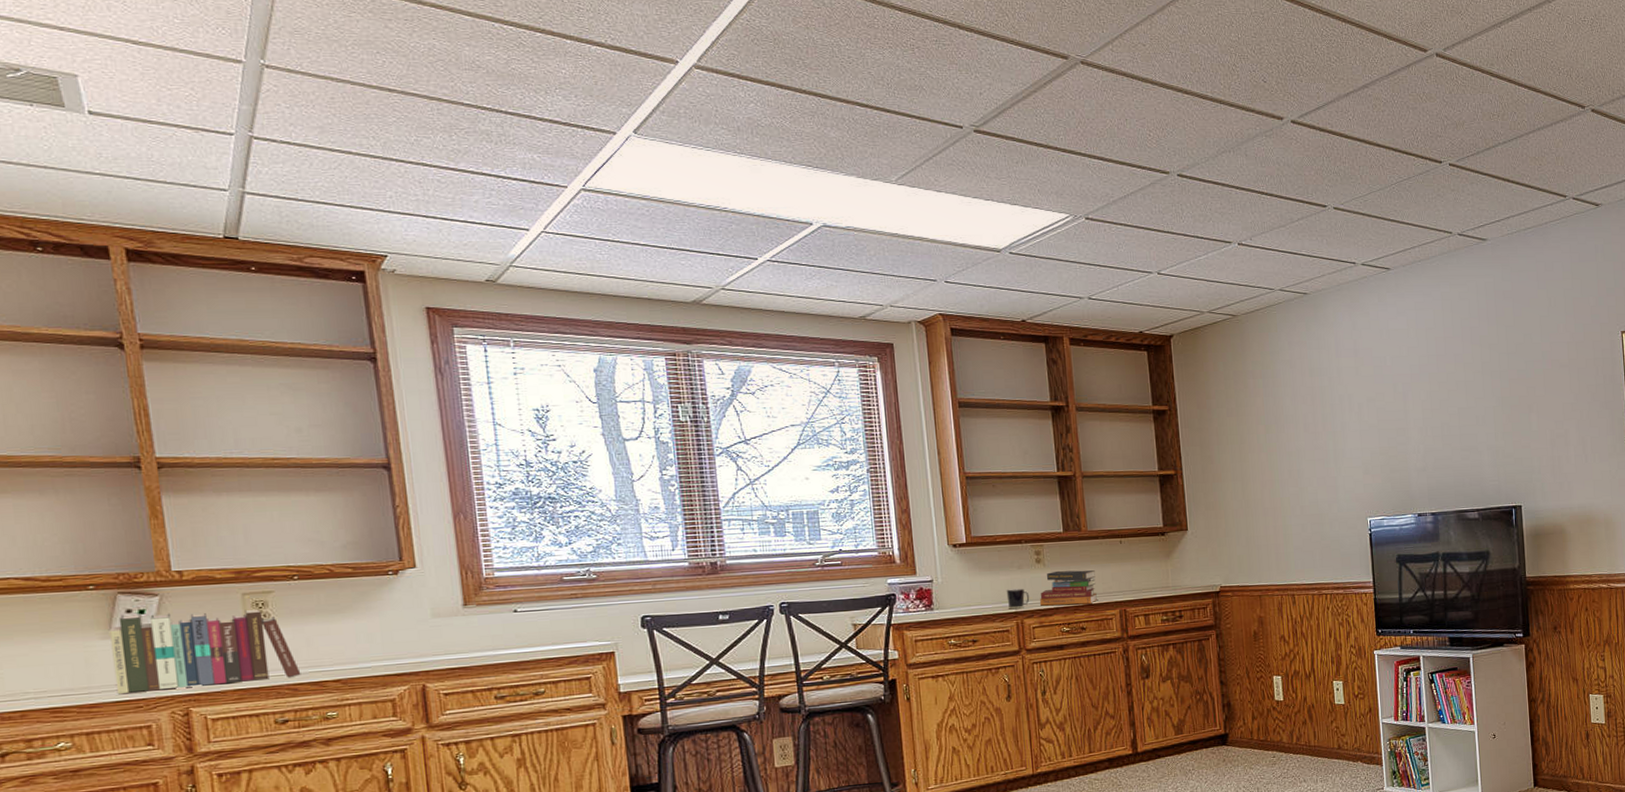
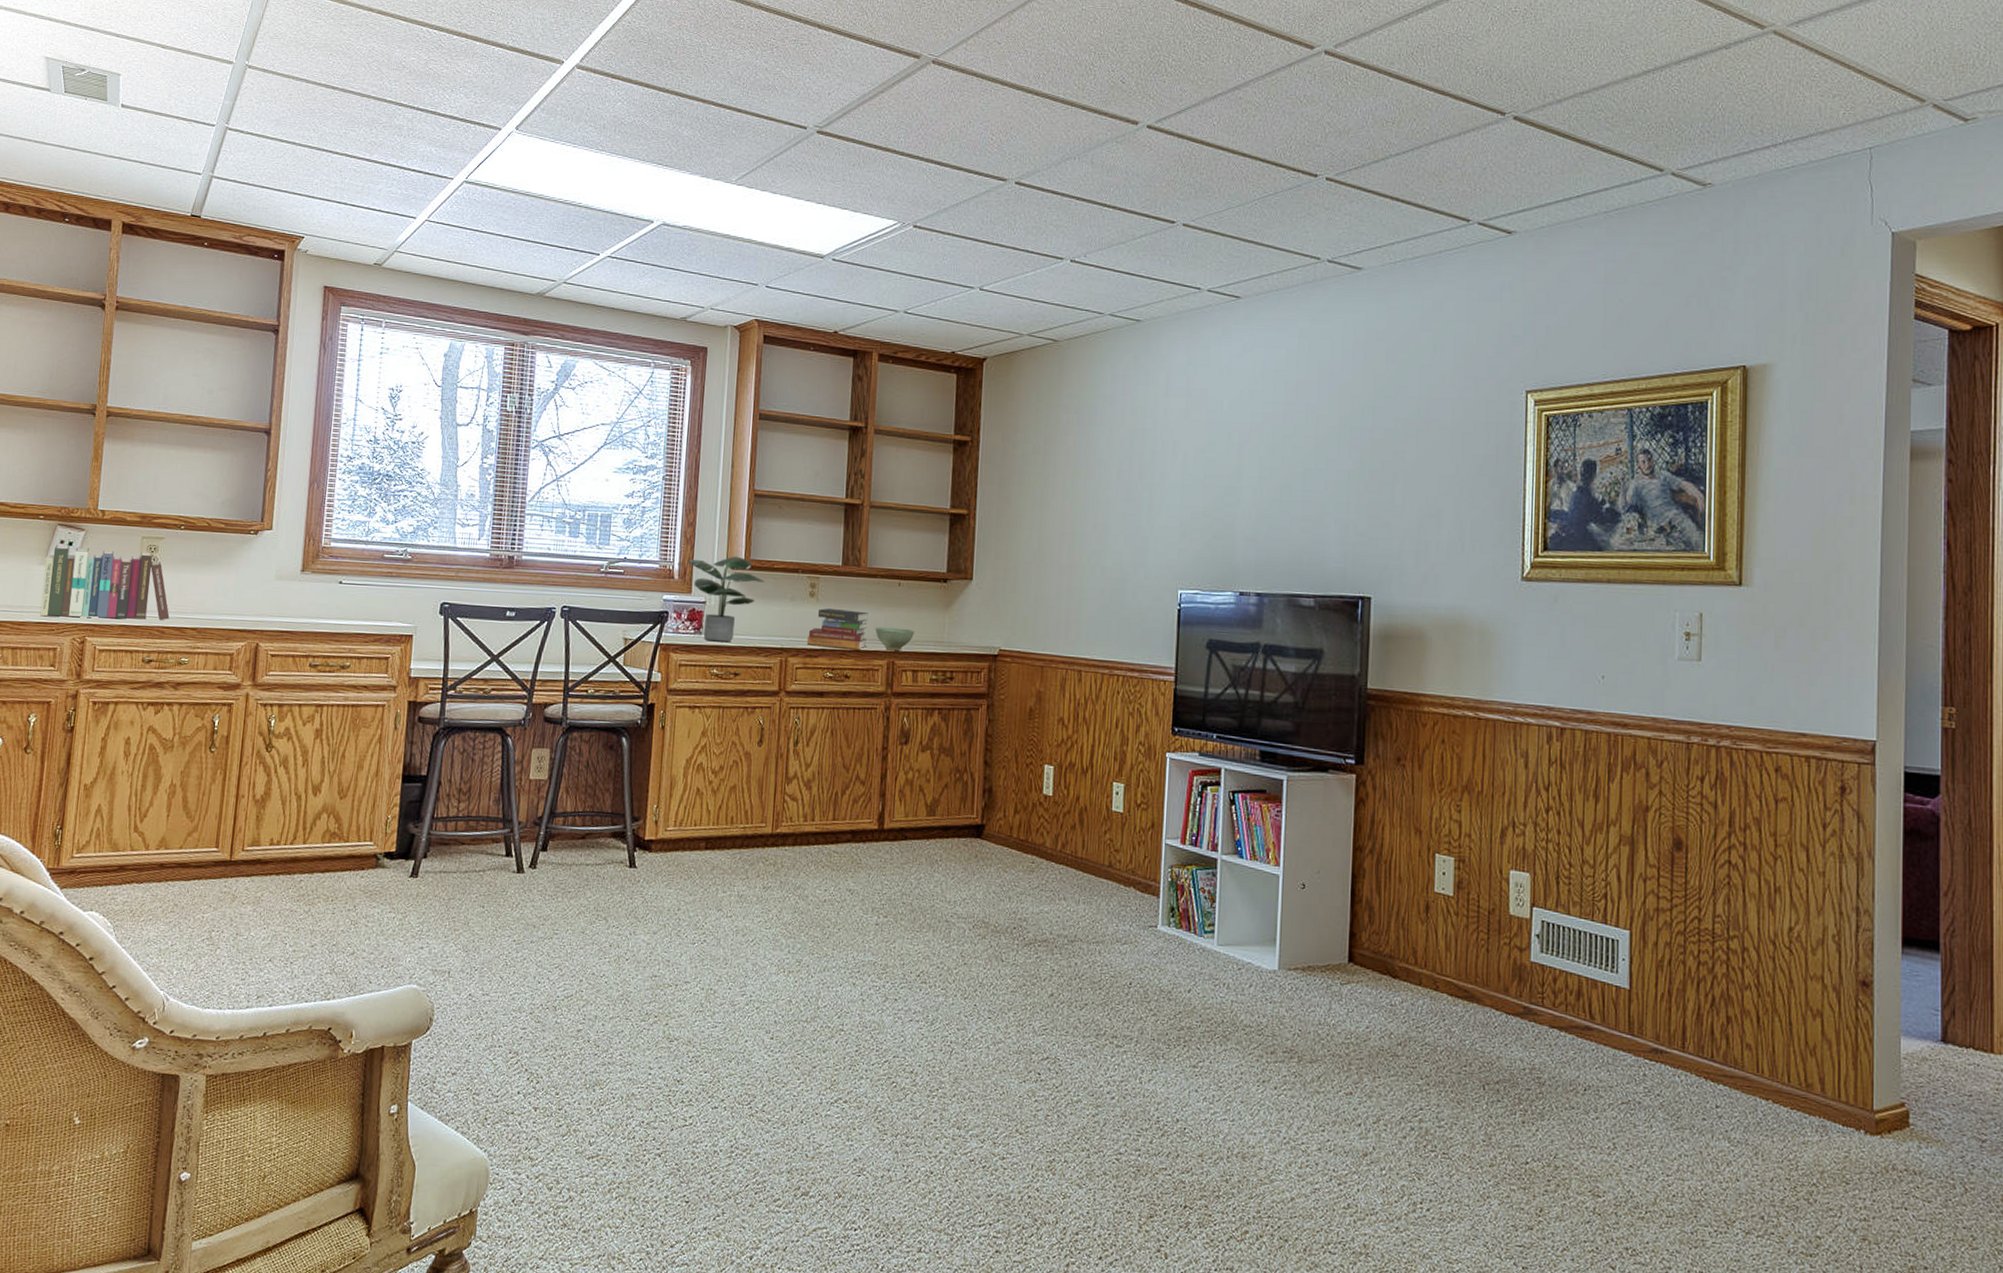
potted plant: none [906,535,990,615] -> present [687,556,766,642]
mug: present [1006,588,1030,609] -> none [774,622,798,645]
bowl: none [1103,579,1142,601] -> present [875,627,915,651]

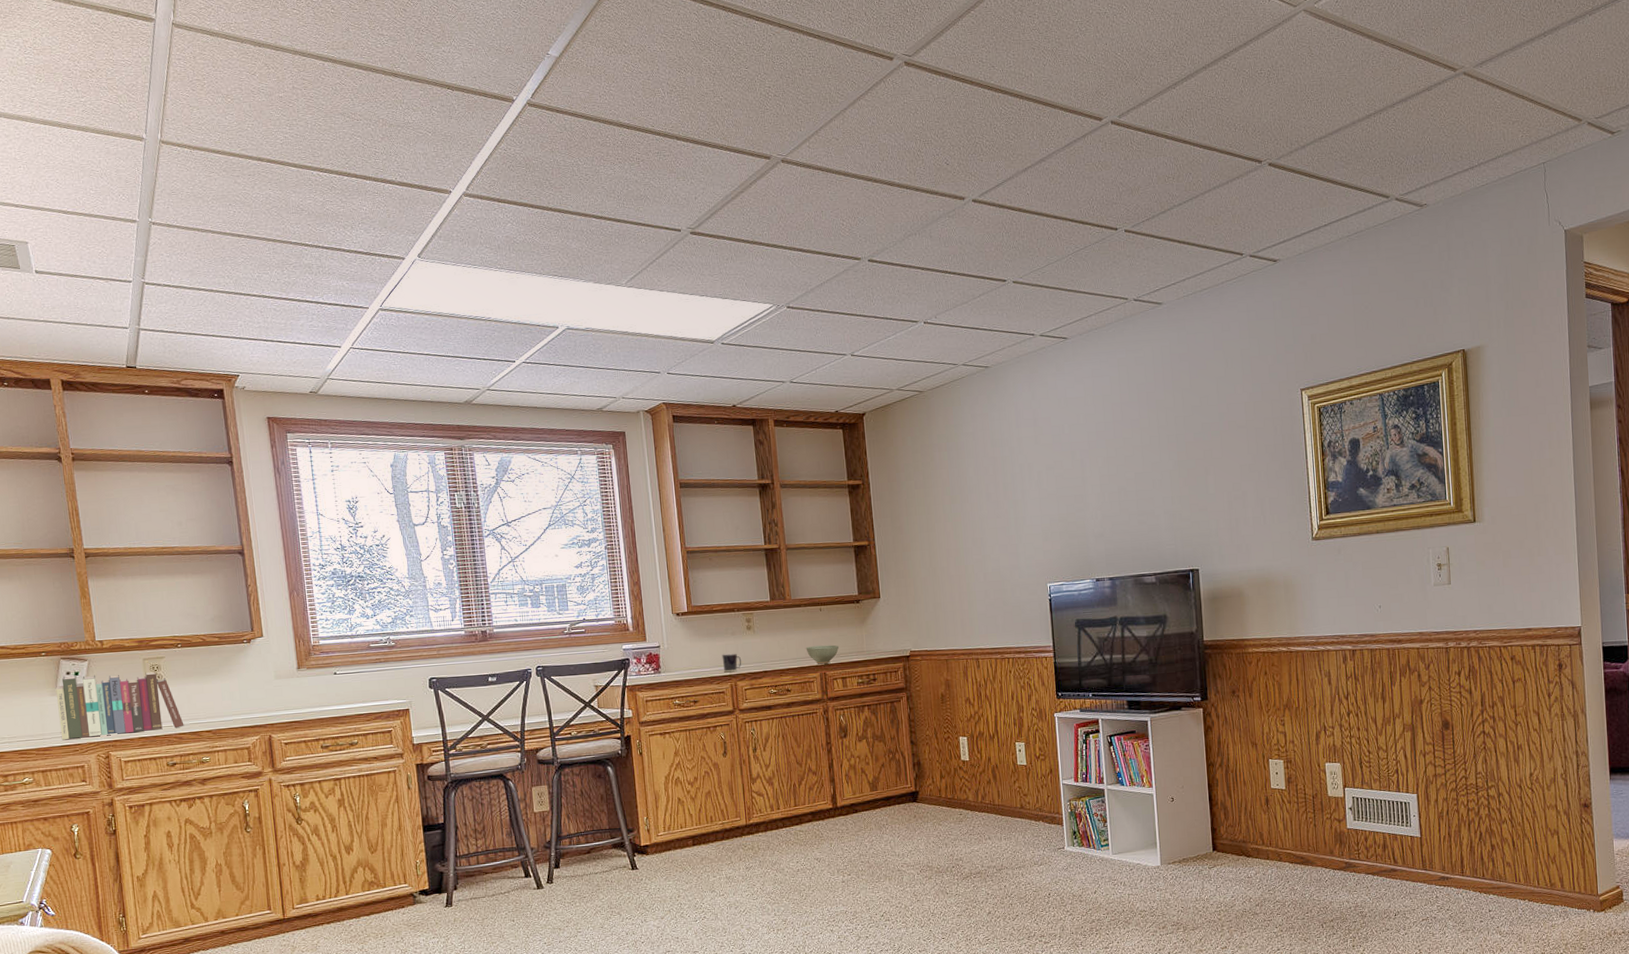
potted plant: present [687,556,766,642] -> none [638,604,708,678]
mug: none [774,622,798,645] -> present [722,653,742,673]
books: present [807,608,868,650] -> none [750,636,800,669]

